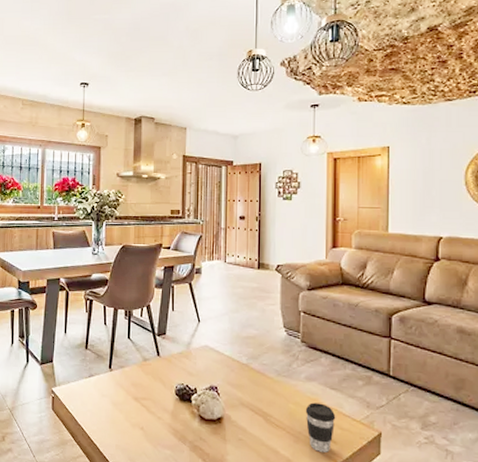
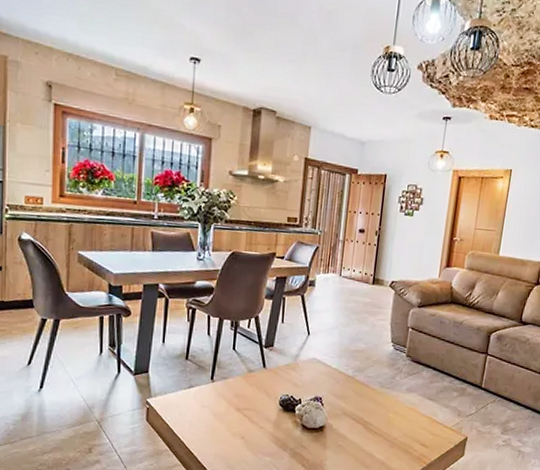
coffee cup: present [305,402,336,452] -> none [402,412,430,455]

